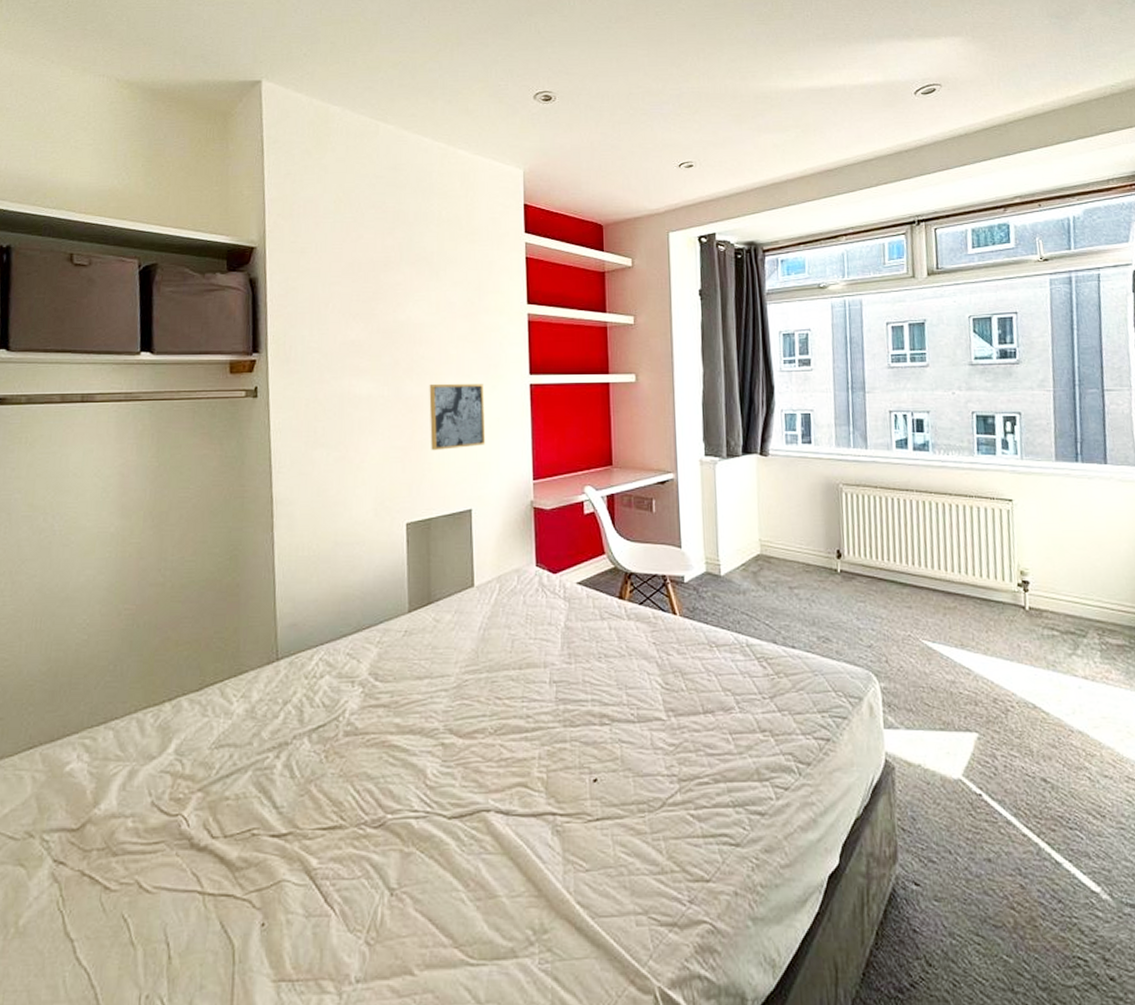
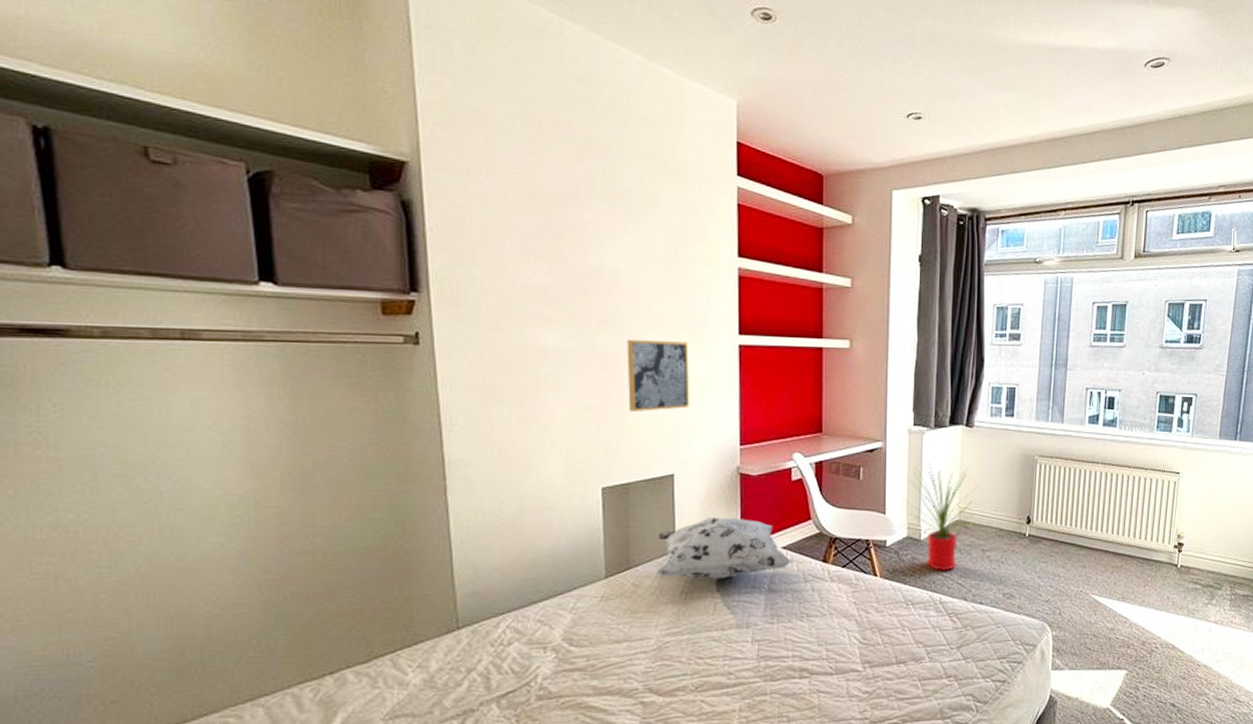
decorative pillow: none [454,551,588,616] -> present [655,516,793,580]
house plant: none [699,494,781,611] -> present [903,463,980,572]

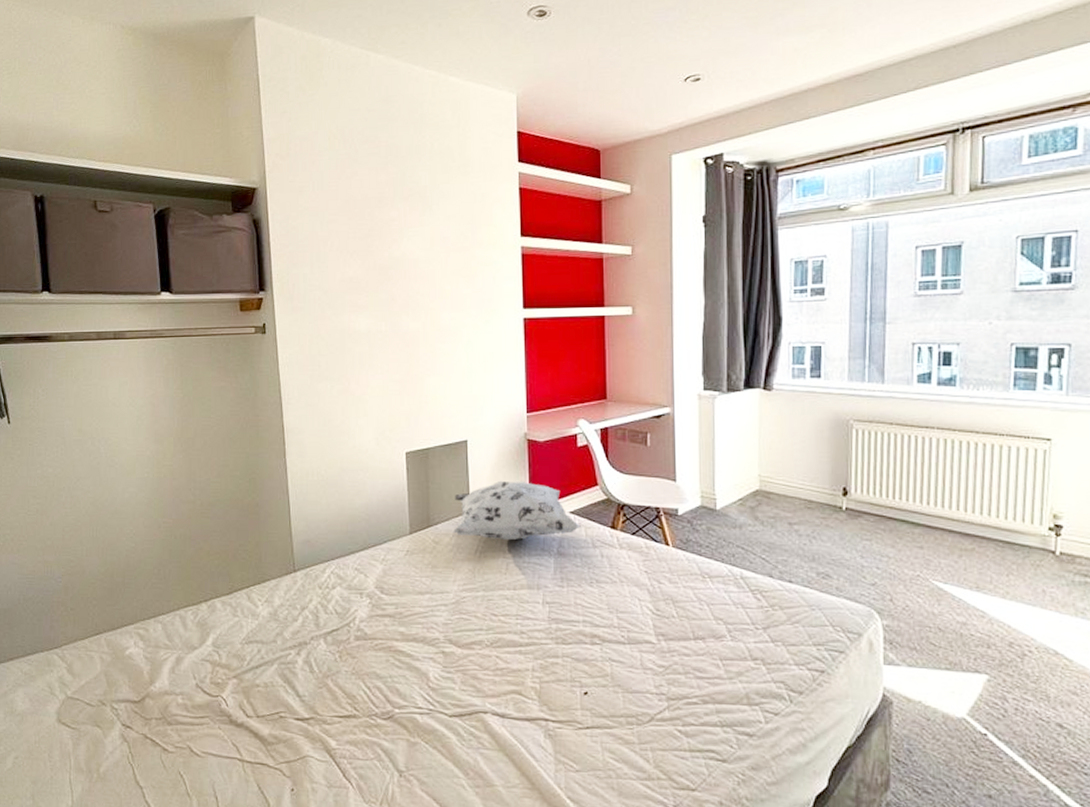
wall art: present [627,339,690,413] -> none [425,318,480,384]
house plant: present [903,463,980,572] -> none [695,428,783,545]

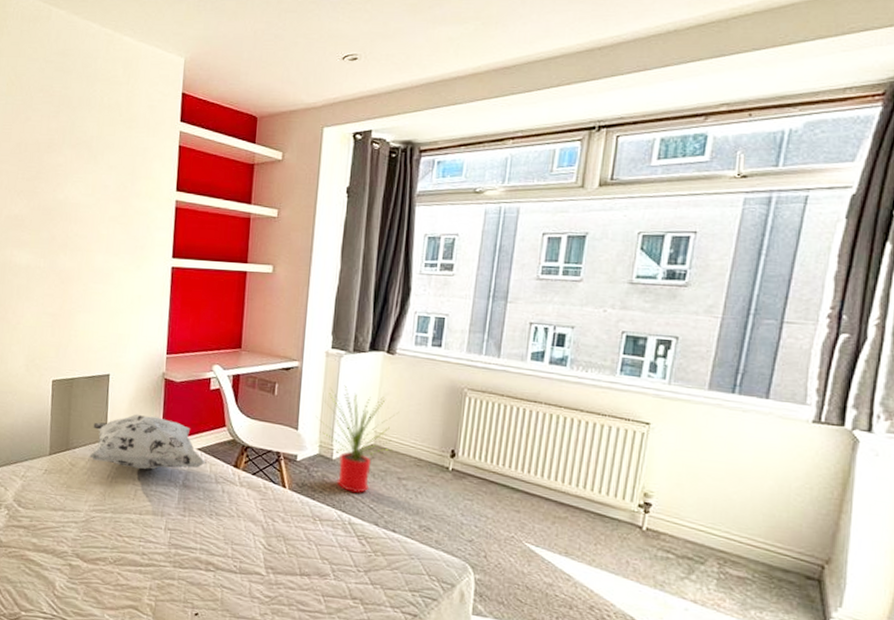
house plant: none [695,428,783,545] -> present [317,385,399,494]

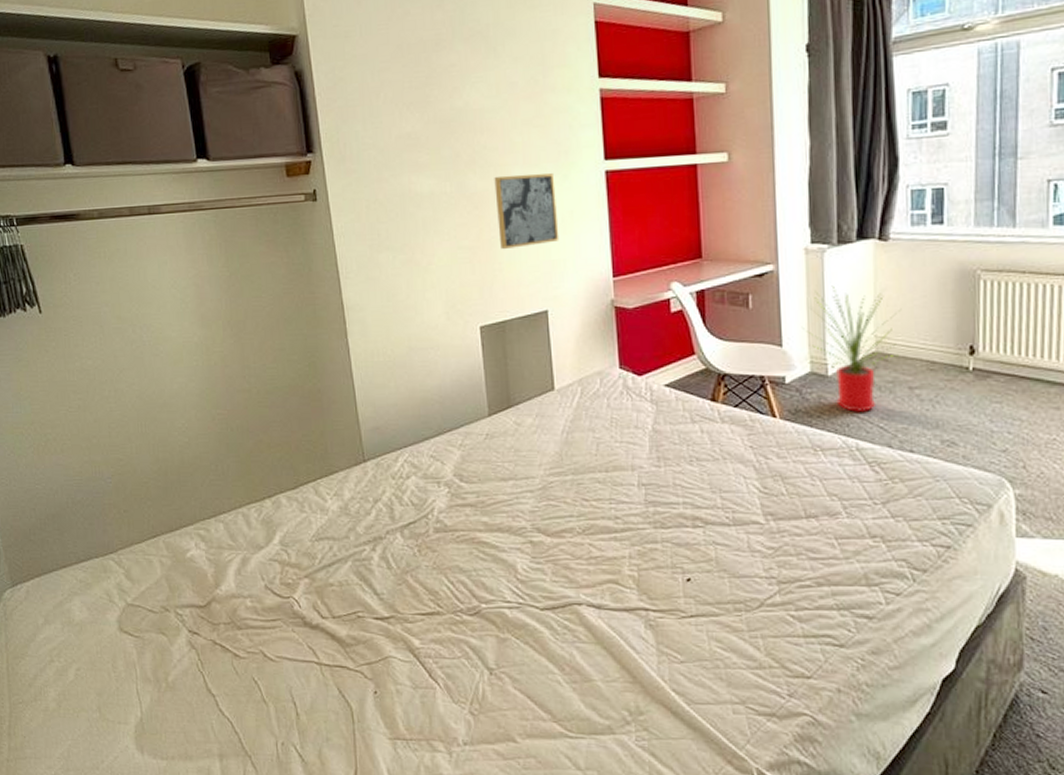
wall art: none [78,259,130,320] -> present [494,173,559,250]
decorative pillow: present [88,413,206,470] -> none [535,353,678,419]

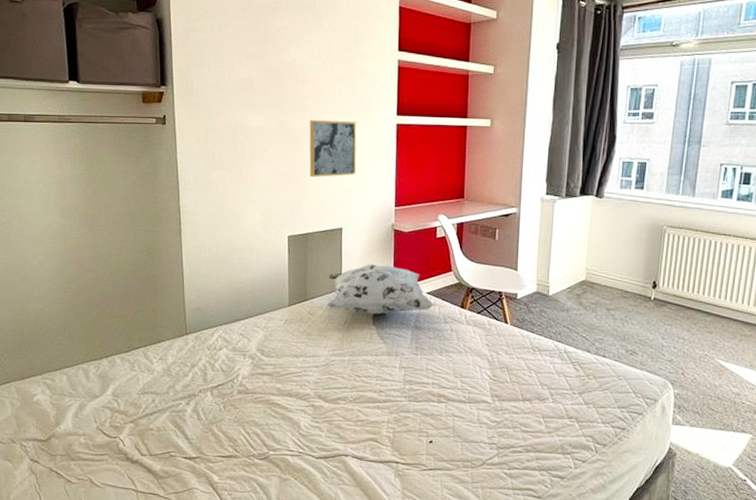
decorative pillow: none [535,353,678,419] -> present [325,263,435,315]
house plant: present [803,285,902,413] -> none [534,228,607,325]

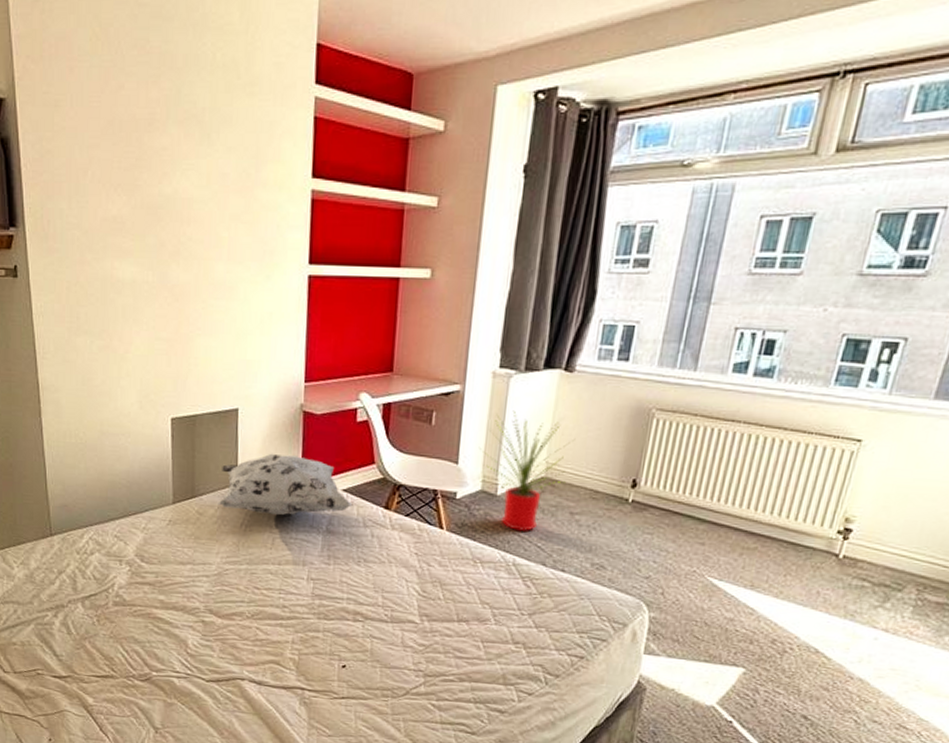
wall art: present [309,119,357,178] -> none [196,270,258,345]
house plant: none [534,228,607,325] -> present [480,410,576,532]

